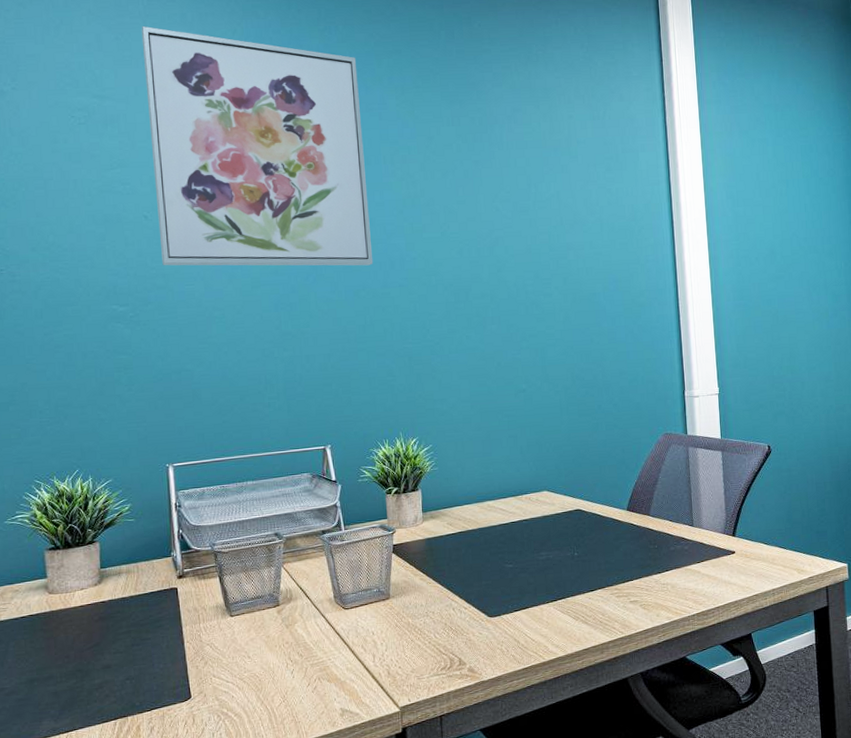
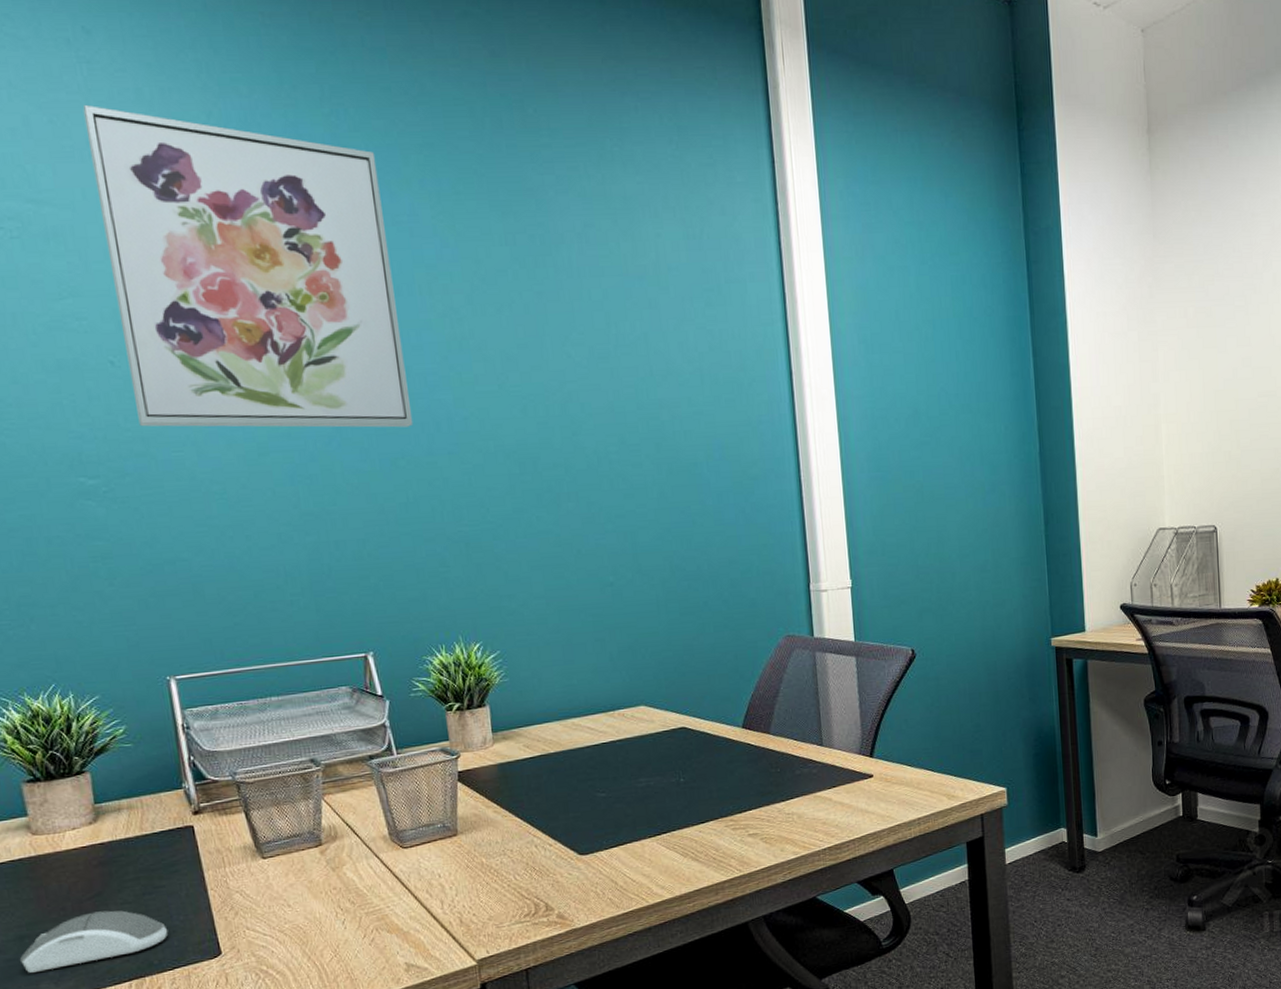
computer mouse: none [28,658,150,711] -> present [19,910,168,973]

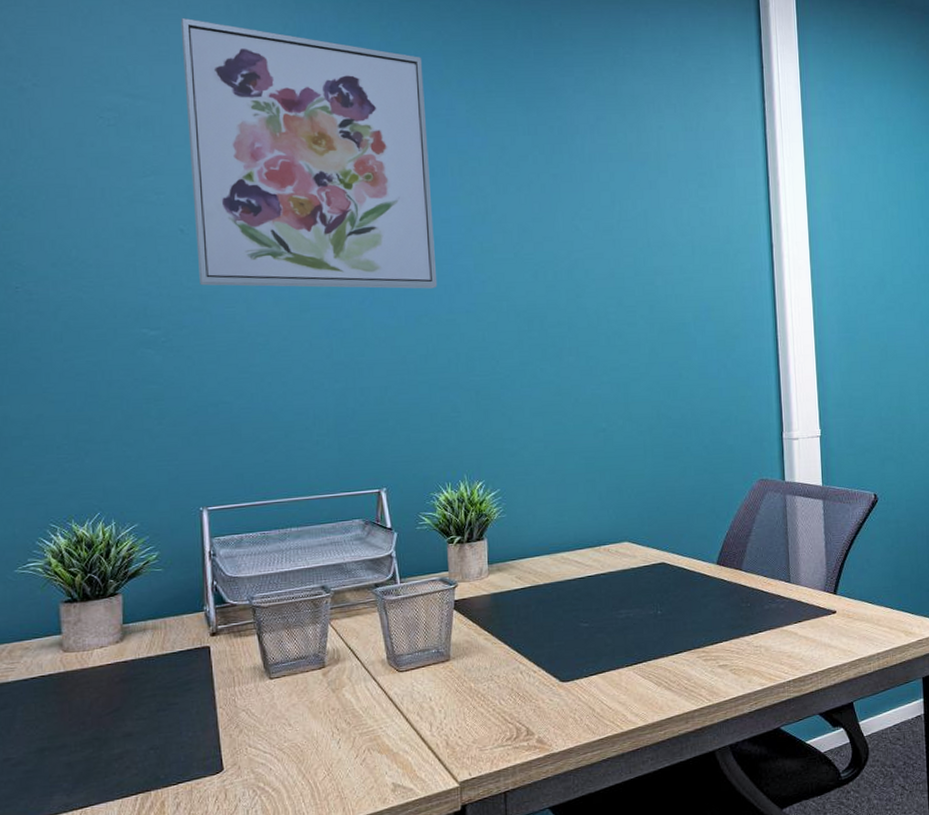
computer mouse: present [19,910,168,973] -> none [37,725,177,784]

